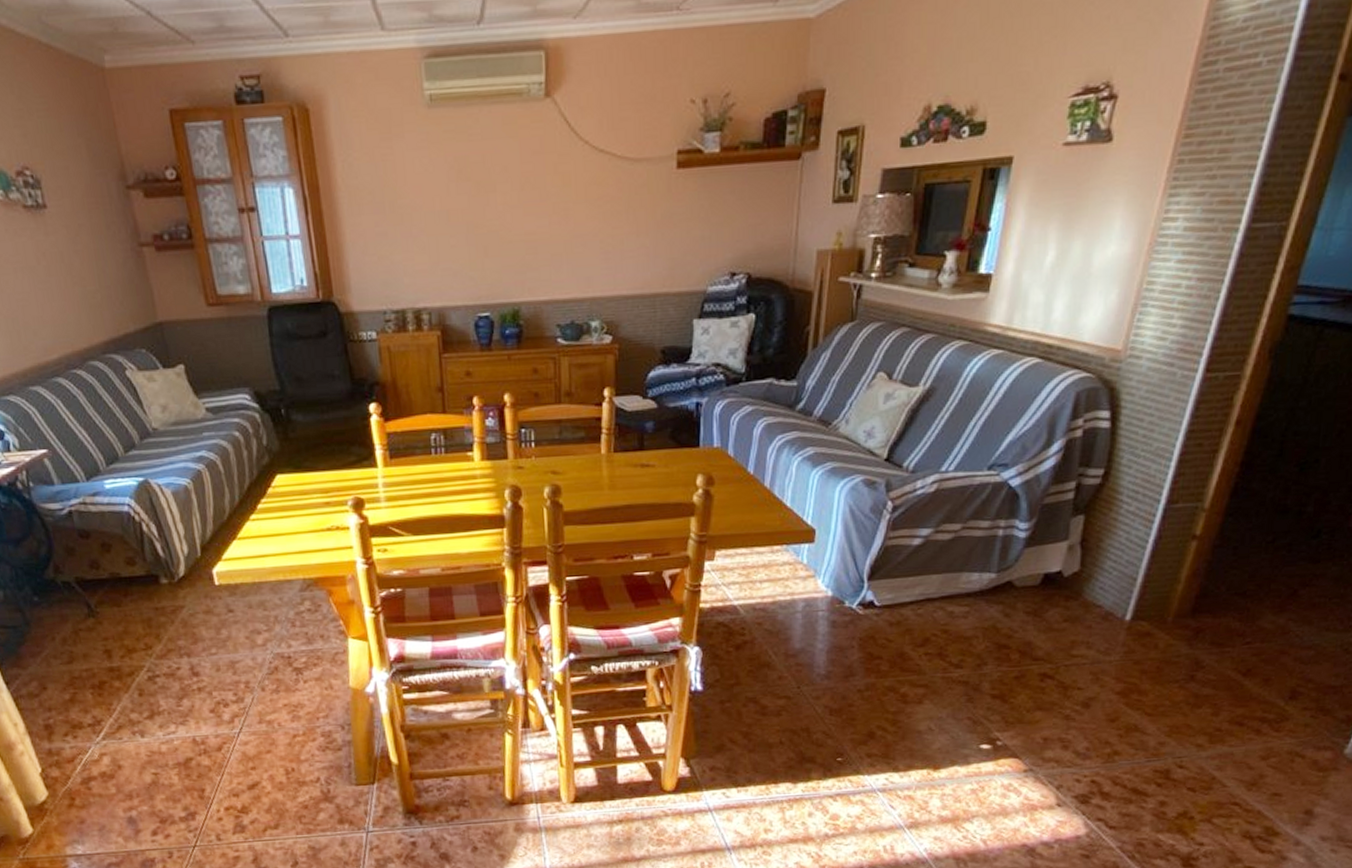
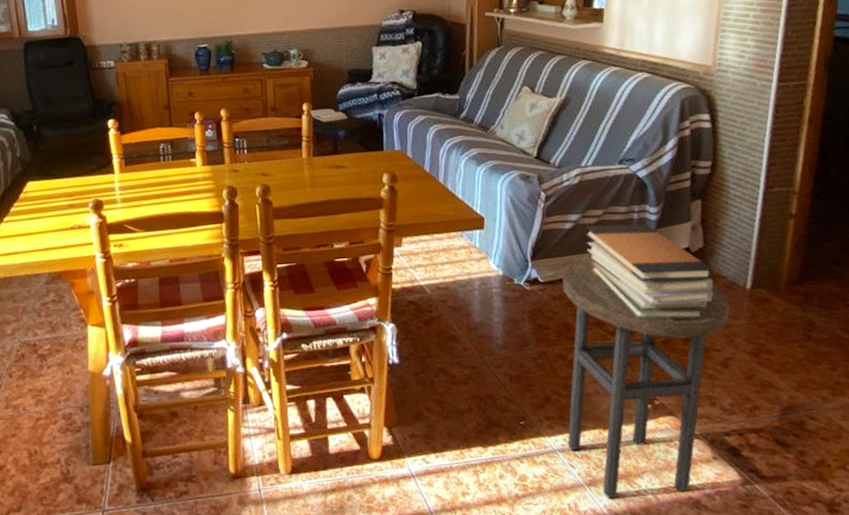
side table: none [890,576,1102,842] -> present [562,254,730,499]
book stack: none [935,541,1089,654] -> present [584,223,715,320]

